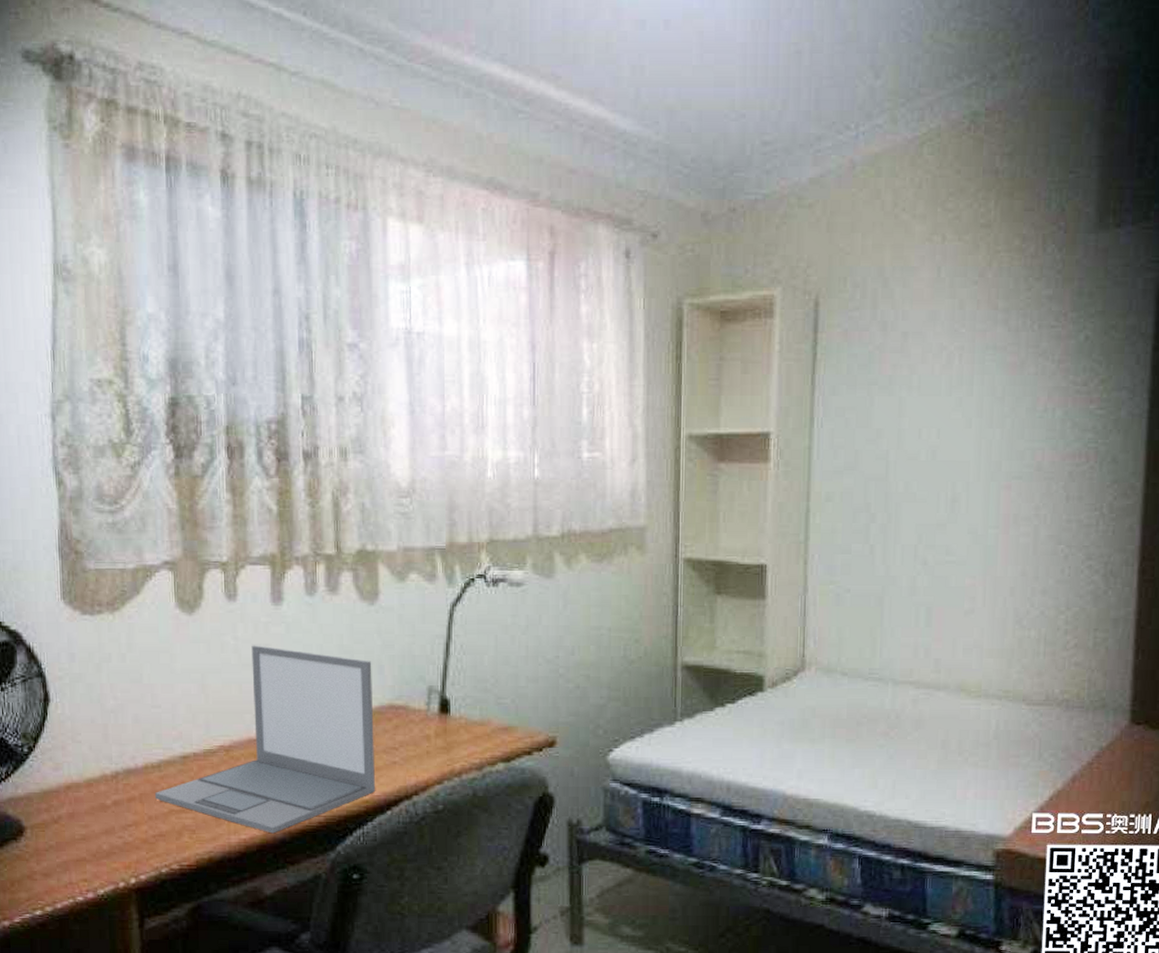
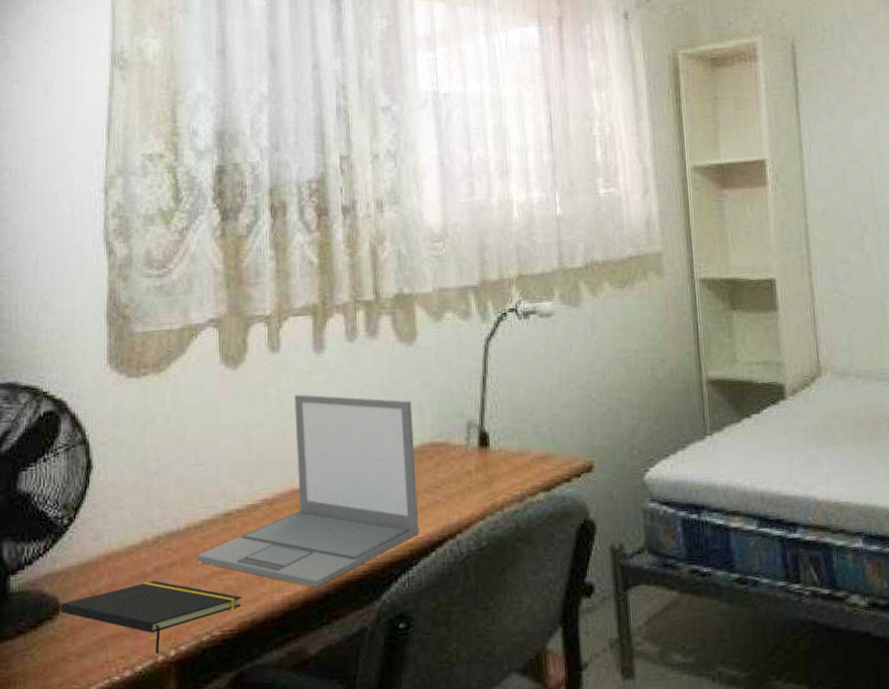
notepad: none [24,813,199,880] -> present [60,580,242,654]

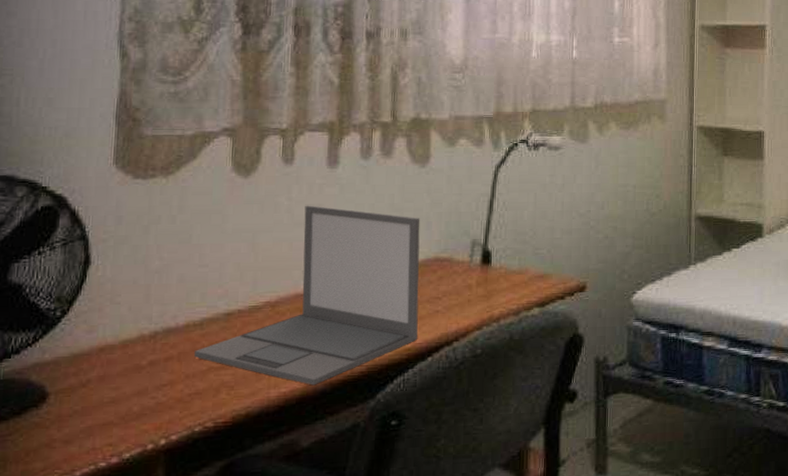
notepad: present [60,580,242,654] -> none [46,373,238,442]

